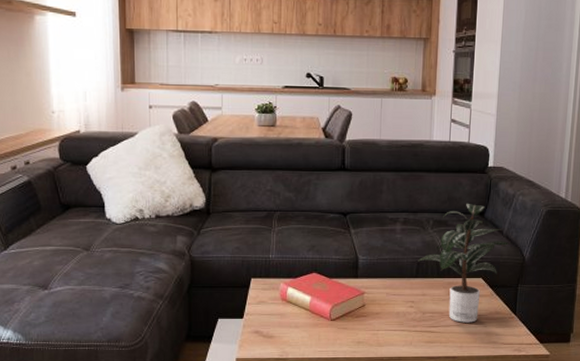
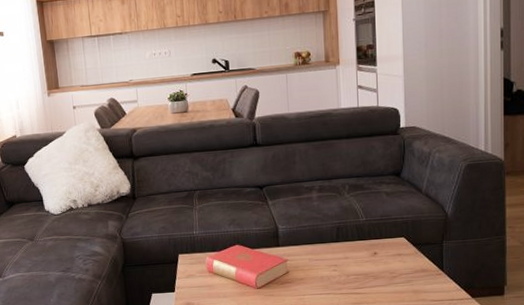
potted plant: present [418,203,511,323] -> none [337,165,431,283]

